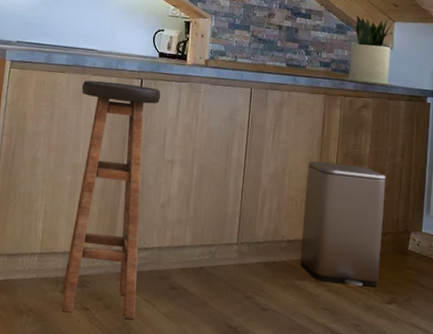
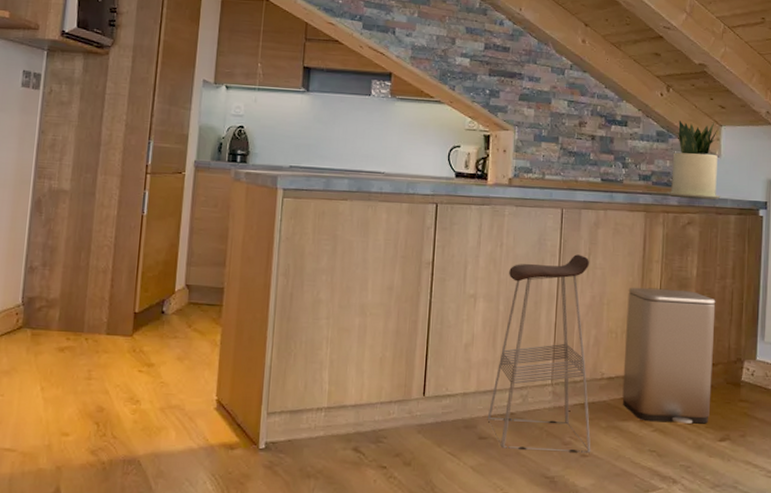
bar stool: present [61,80,161,319] -> none [355,208,460,475]
bar stool: none [179,129,275,307] -> present [487,254,591,453]

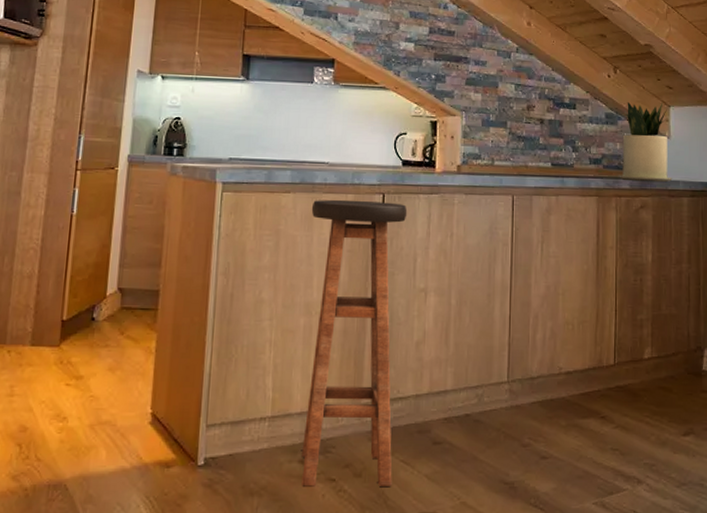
bar stool: none [355,208,460,475] -> present [302,199,408,487]
bar stool: present [487,254,591,453] -> none [441,243,551,455]
pedal bin: present [622,287,716,425] -> none [581,275,673,419]

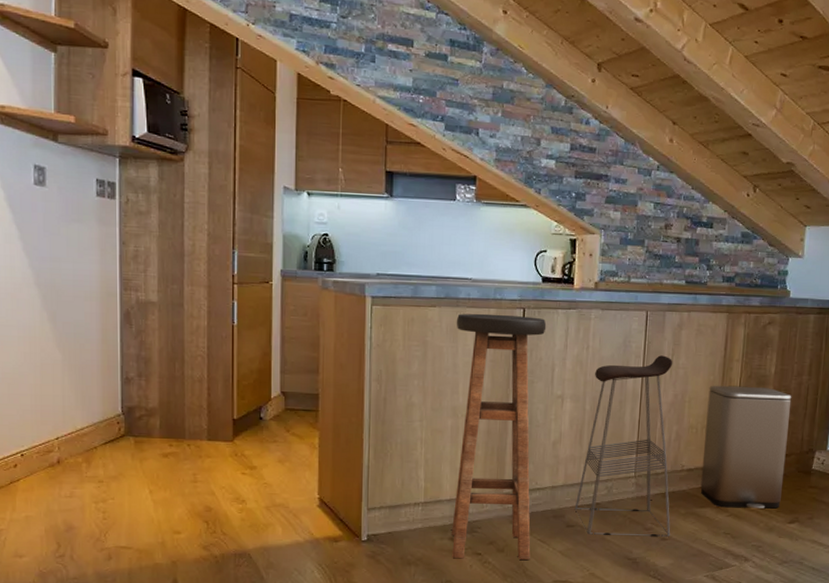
bar stool: none [441,243,551,455] -> present [574,355,673,537]
pedal bin: none [581,275,673,419] -> present [700,385,792,510]
planter: present [618,102,673,183] -> none [749,221,804,301]

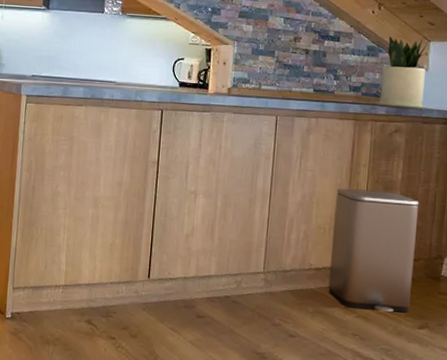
bar stool: present [452,313,547,560] -> none [88,113,182,347]
bar stool: present [574,355,673,537] -> none [205,157,302,334]
planter: none [749,221,804,301] -> present [375,36,429,111]

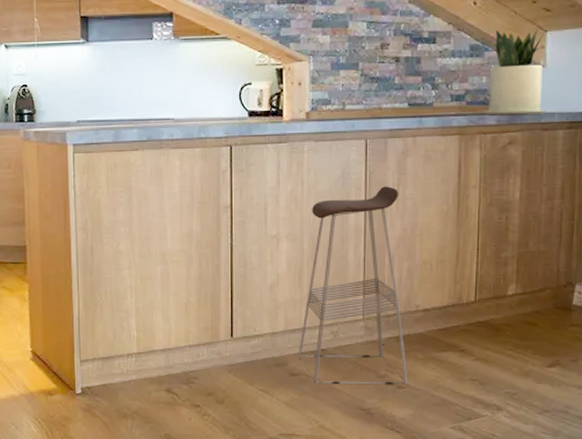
bar stool: none [205,157,302,334] -> present [298,186,408,385]
pedal bin: present [328,188,419,313] -> none [439,214,542,352]

